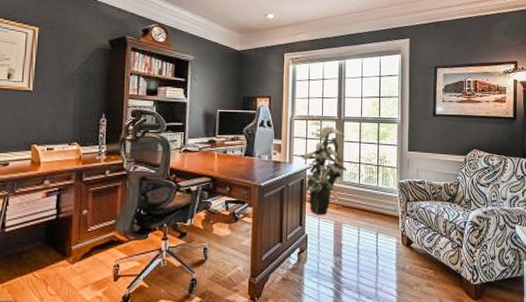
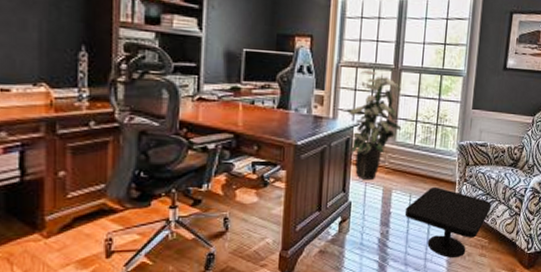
side table: none [354,222,434,287] -> present [404,188,492,258]

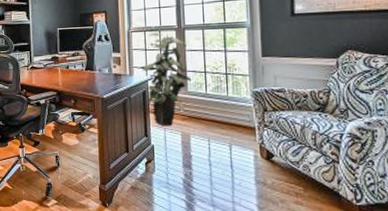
side table: present [404,188,492,258] -> none [205,133,301,203]

